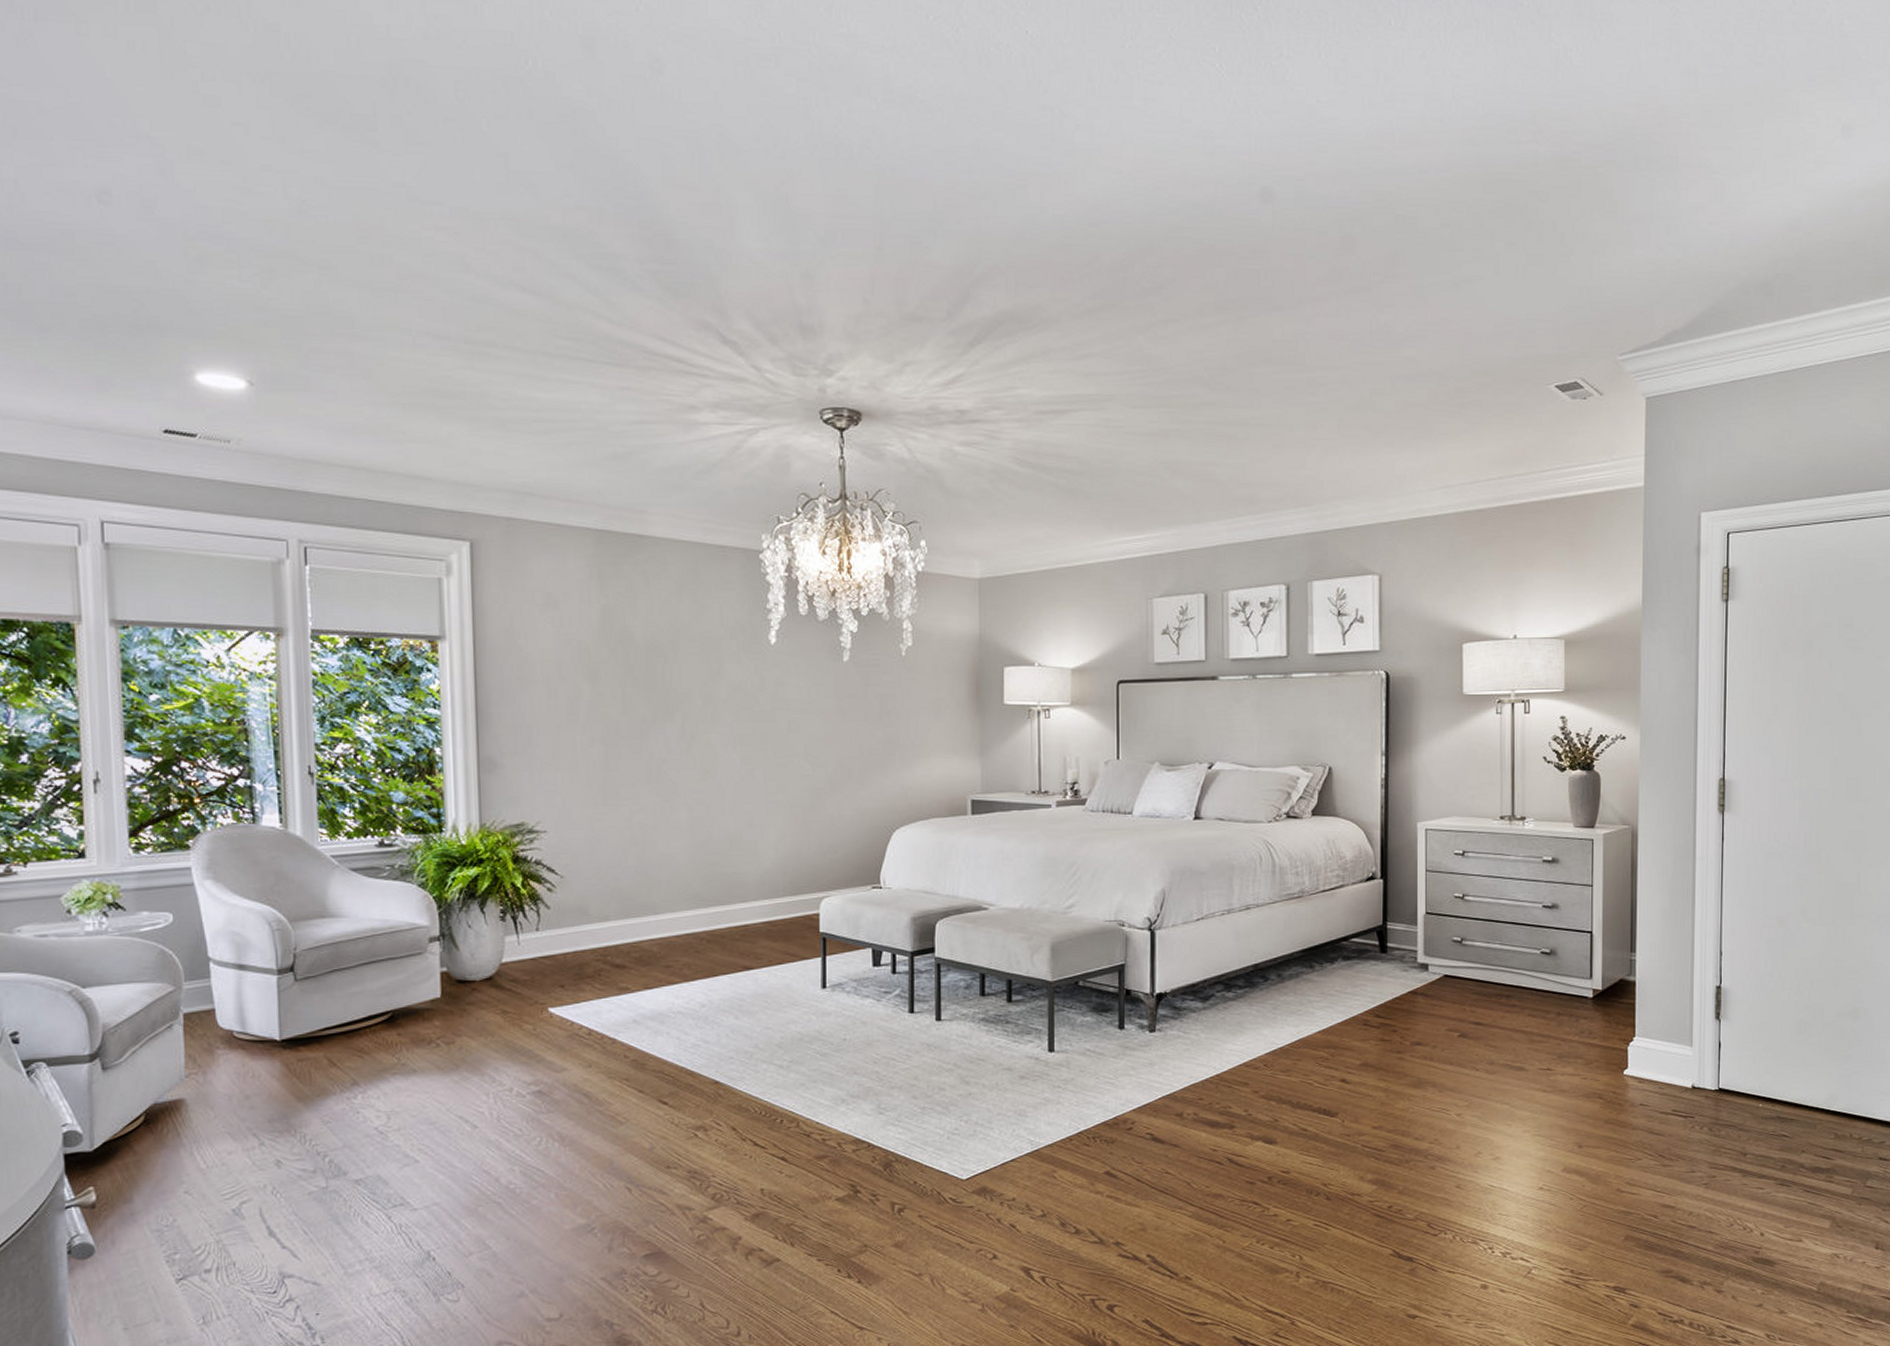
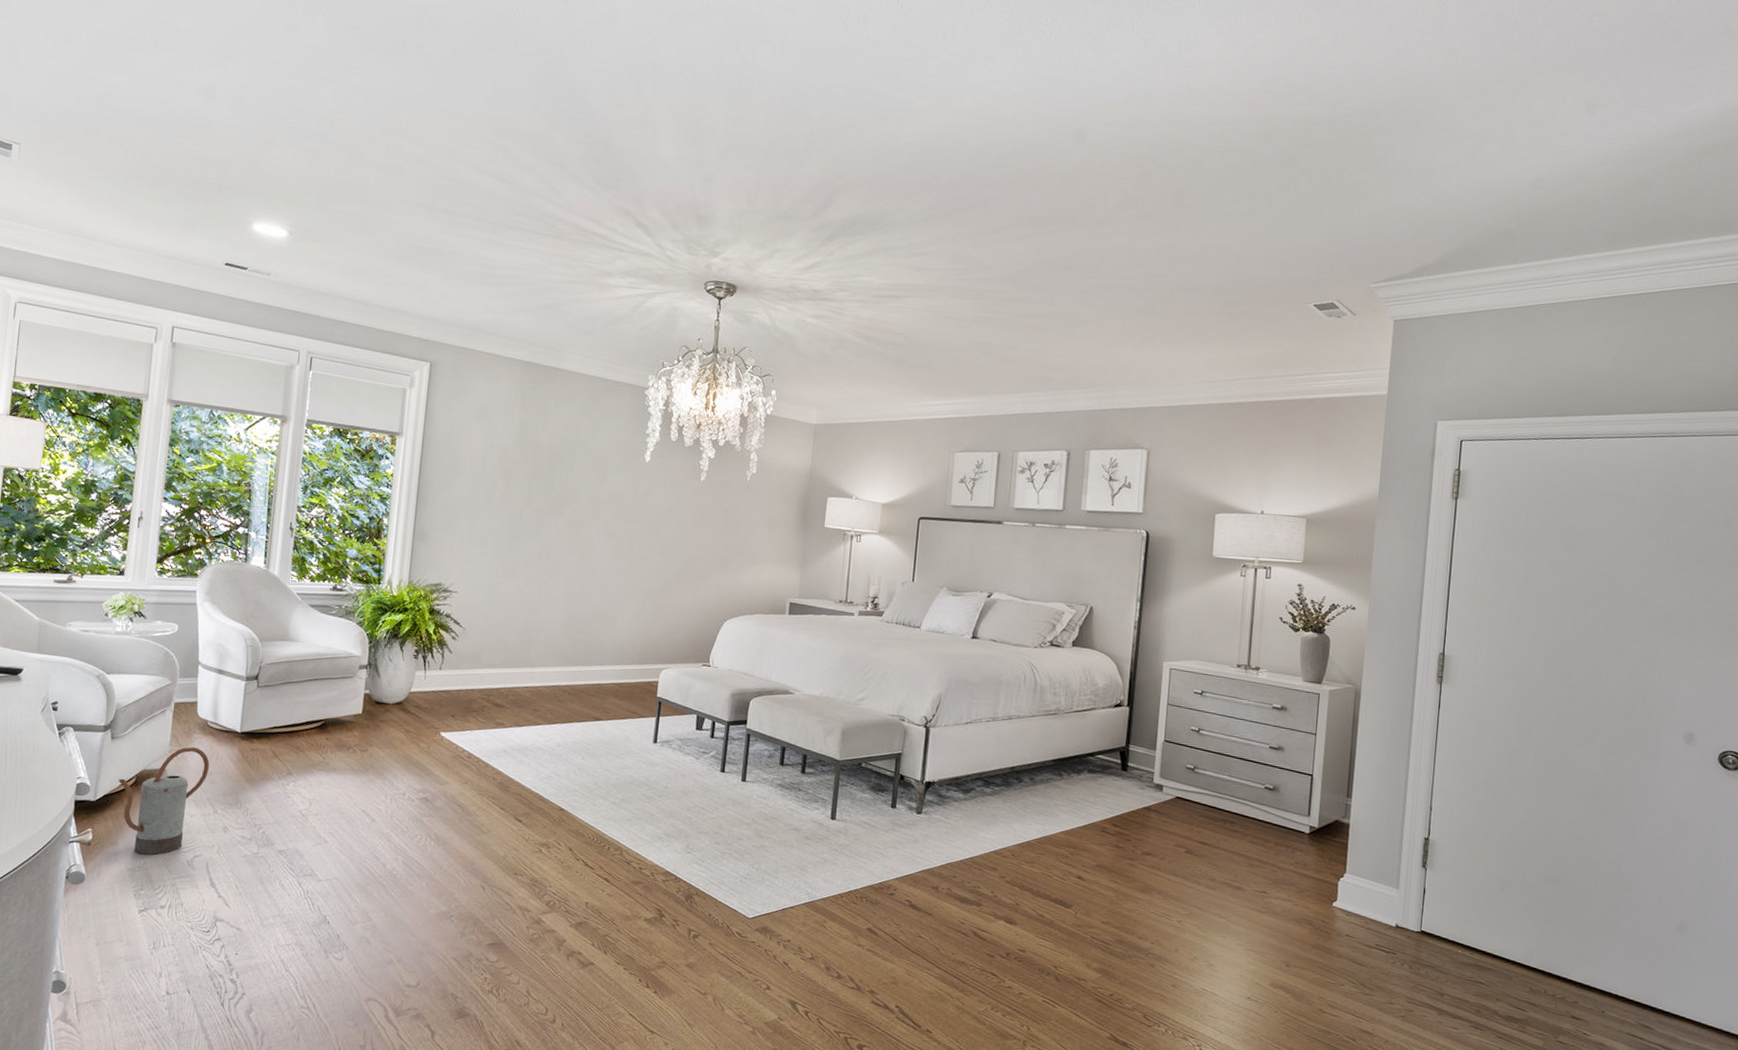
watering can: none [120,1067,244,1210] -> present [118,747,209,855]

